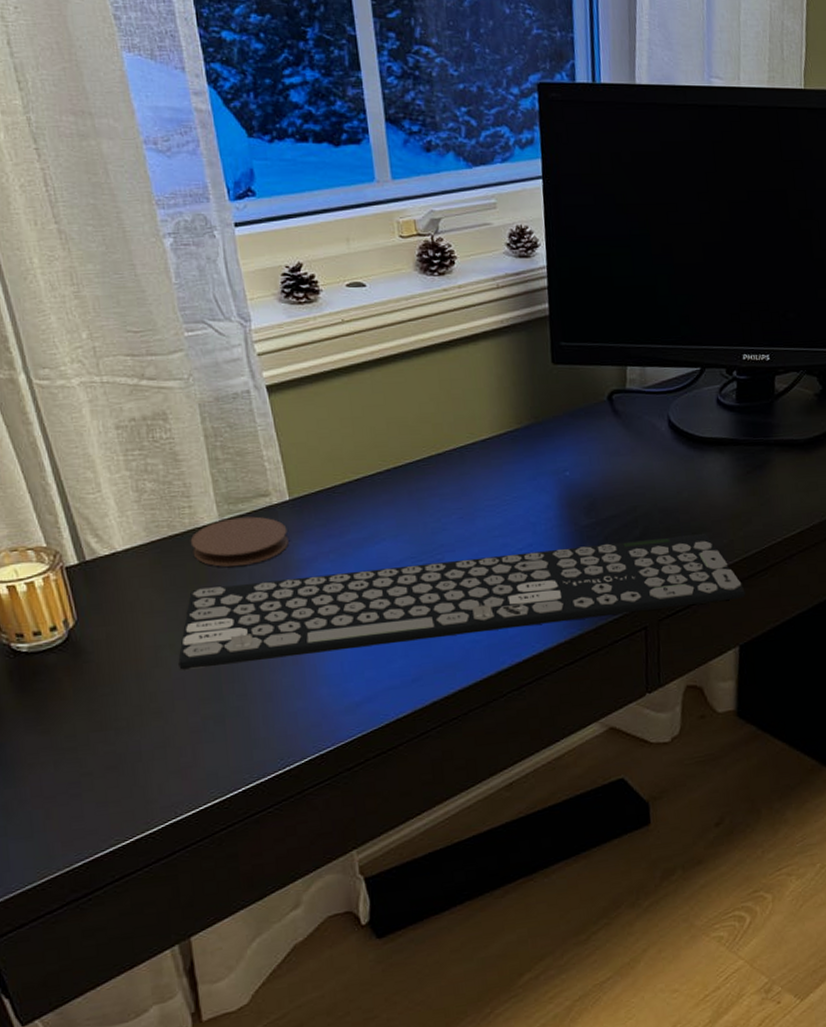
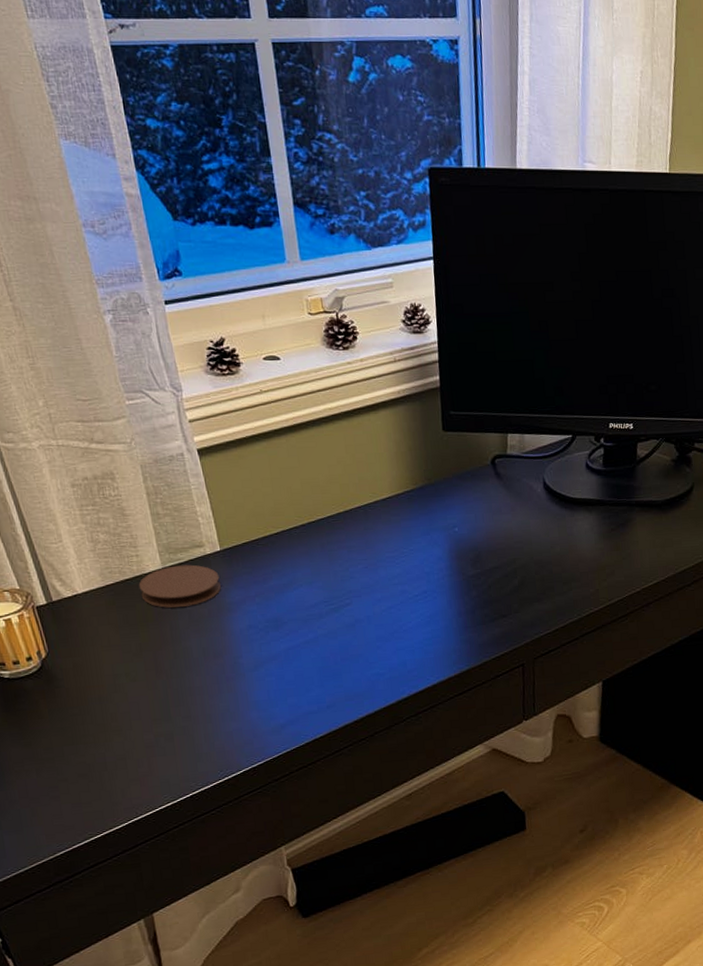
keyboard: present [178,534,746,670] -> none [133,584,609,695]

